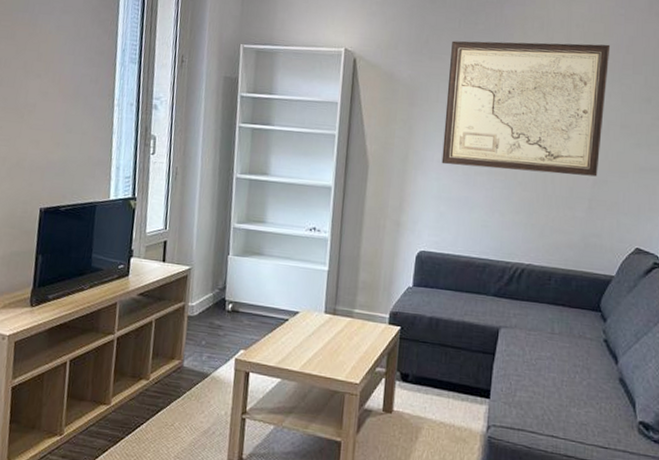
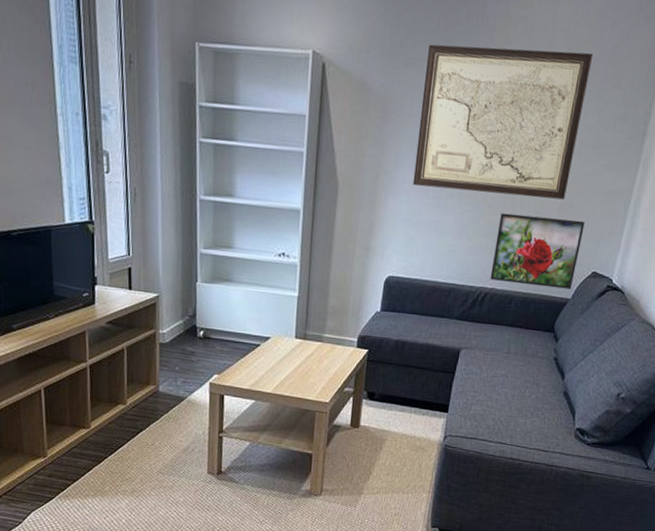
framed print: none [526,189,621,266] -> present [490,212,585,290]

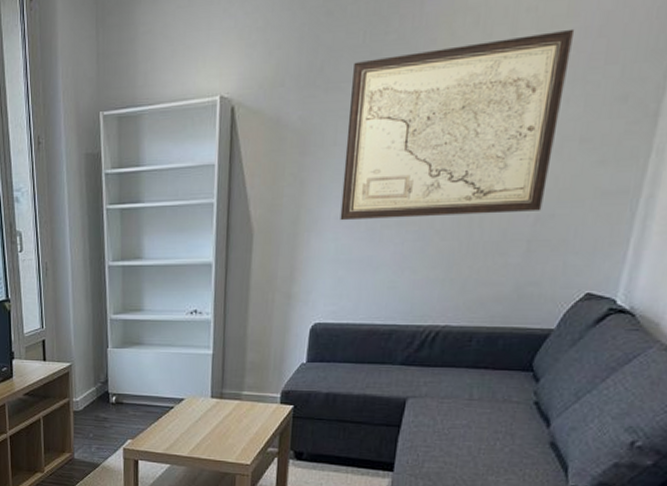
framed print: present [490,212,585,290] -> none [442,233,572,318]

